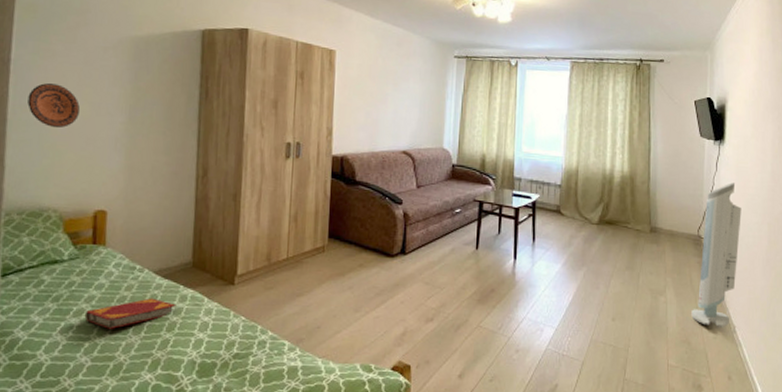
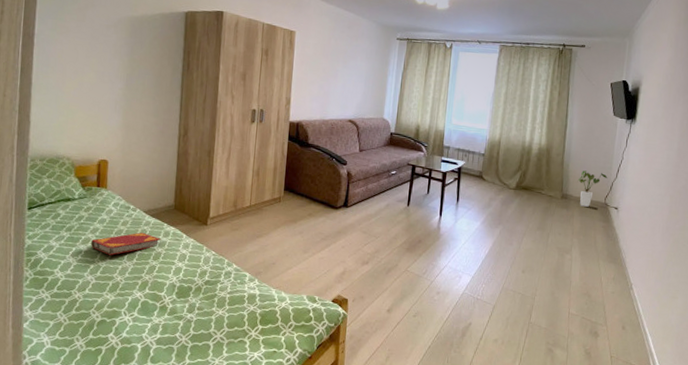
decorative plate: present [27,83,81,129] -> none [47,54,88,92]
house plant: none [666,199,699,241] -> present [577,170,608,207]
air purifier: present [691,183,742,327] -> none [593,158,647,284]

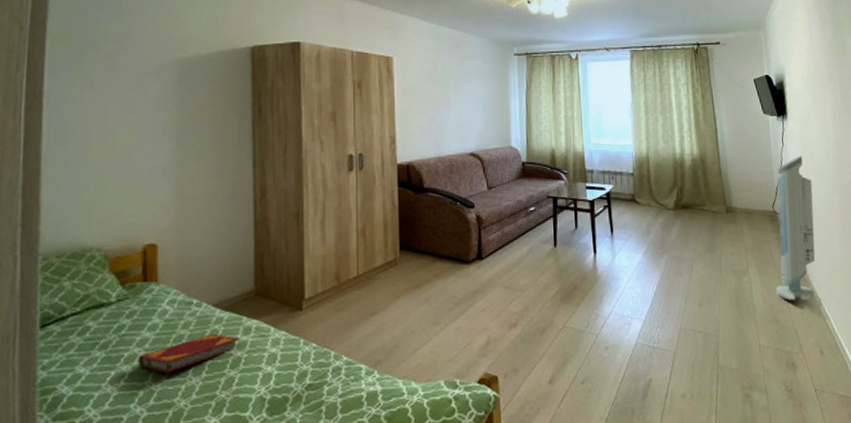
house plant: present [577,170,608,207] -> none [739,177,771,218]
air purifier: none [593,158,647,284] -> present [776,156,816,302]

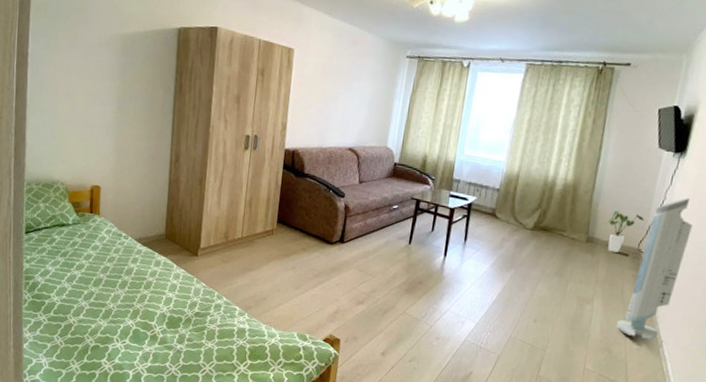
hardback book: present [139,333,240,373] -> none [85,260,152,282]
house plant: none [739,177,771,218] -> present [607,211,645,253]

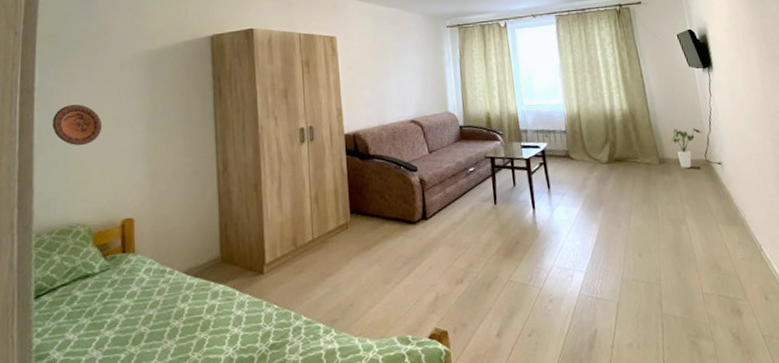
decorative plate: none [41,75,81,115] -> present [52,104,103,146]
air purifier: present [616,198,693,341] -> none [706,105,755,248]

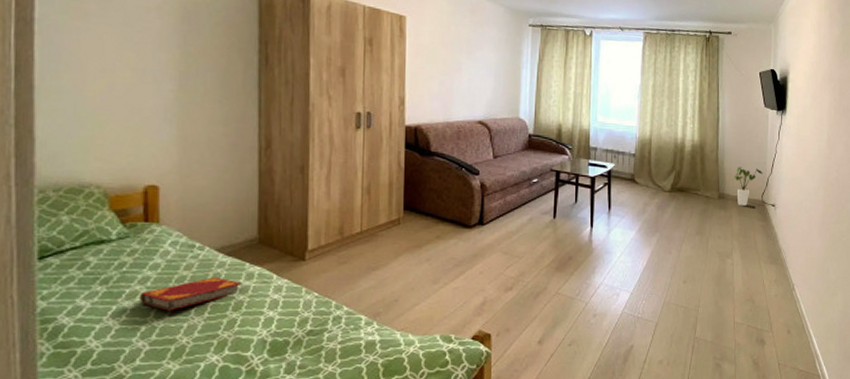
decorative plate: present [52,104,103,146] -> none [58,46,122,97]
hardback book: none [120,299,209,337] -> present [140,277,242,311]

